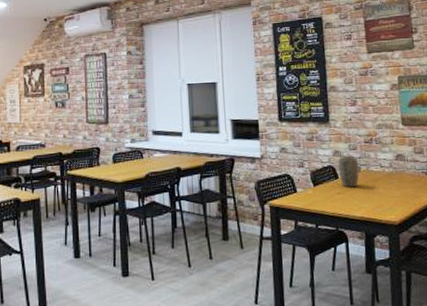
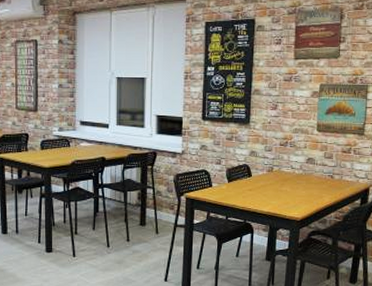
plant pot: present [338,156,359,188] -> none [253,157,272,186]

